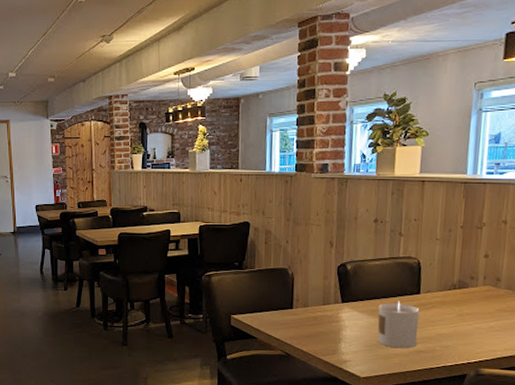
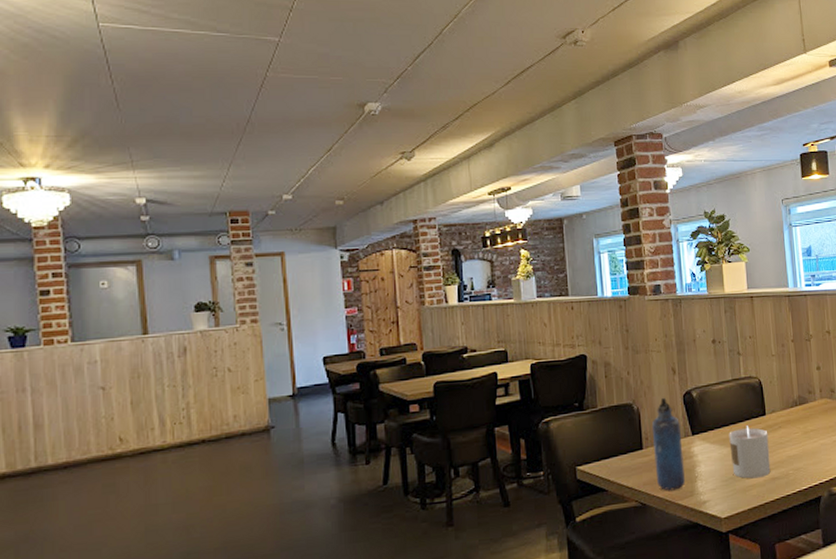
water bottle: none [302,266,331,347] -> present [651,397,685,491]

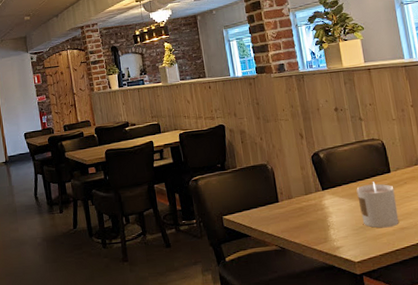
water bottle: present [651,397,685,491] -> none [285,158,319,238]

